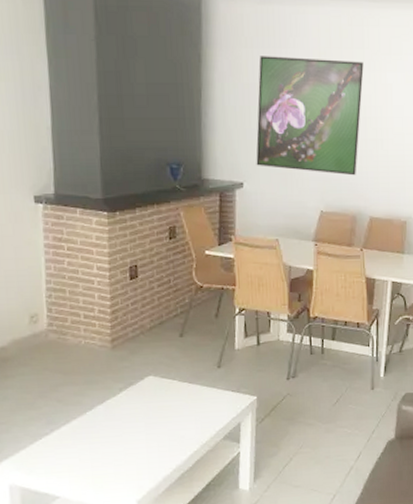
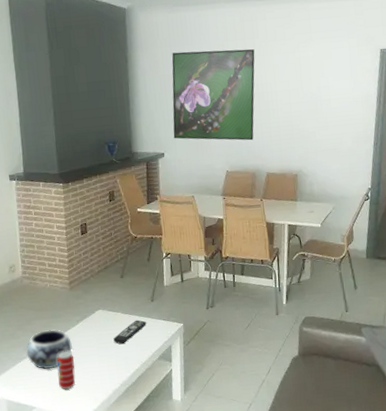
decorative bowl: none [50,399,112,449] -> present [26,329,72,369]
beverage can: none [90,426,115,476] -> present [57,351,76,390]
remote control: none [166,390,211,420] -> present [113,320,147,345]

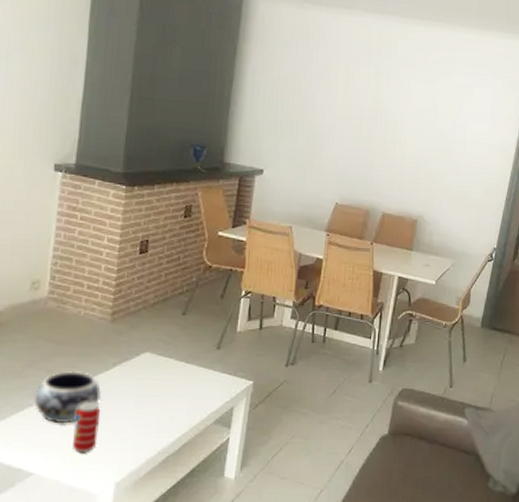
remote control: present [113,320,147,345] -> none [158,370,207,400]
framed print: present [171,49,255,141] -> none [278,54,389,173]

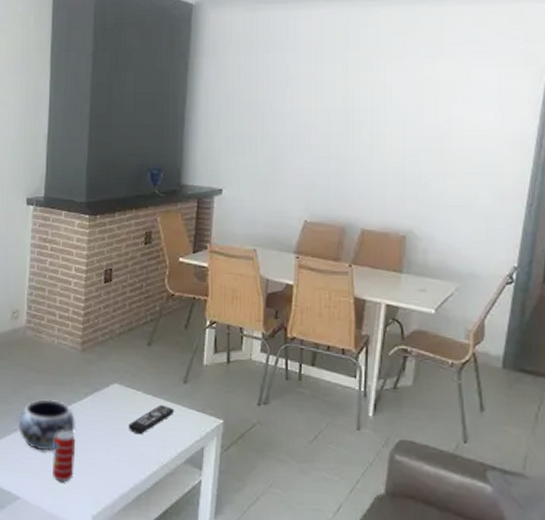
remote control: none [158,370,207,400] -> present [128,404,175,435]

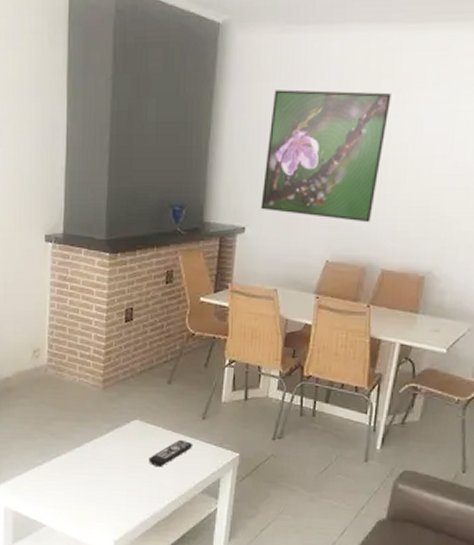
decorative bowl: present [18,399,75,450] -> none [42,435,97,482]
beverage can: present [53,430,75,482] -> none [76,463,97,511]
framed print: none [237,61,359,184] -> present [260,89,391,223]

